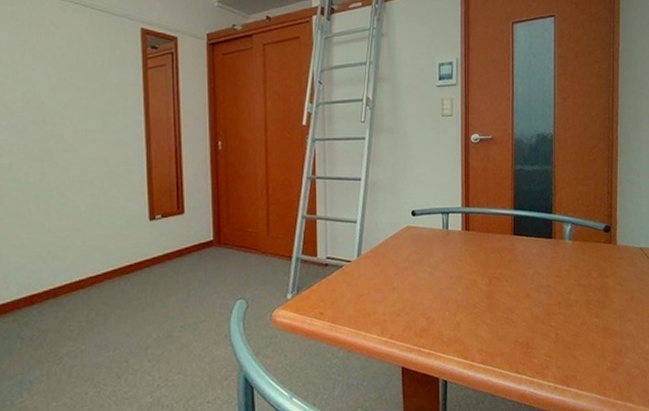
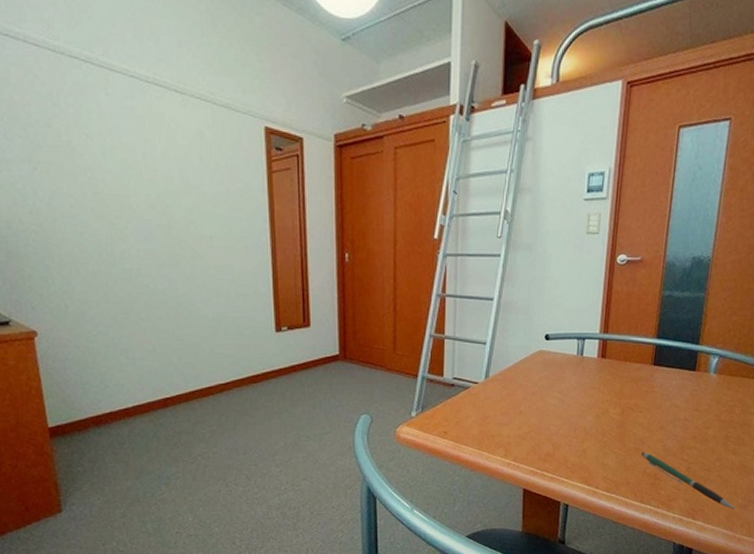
pen: none [511,320,605,374] -> present [641,451,735,510]

